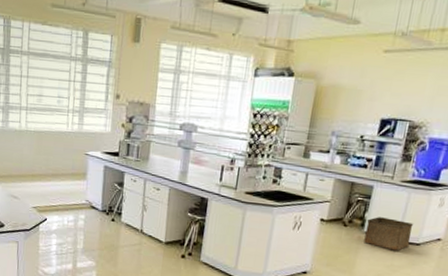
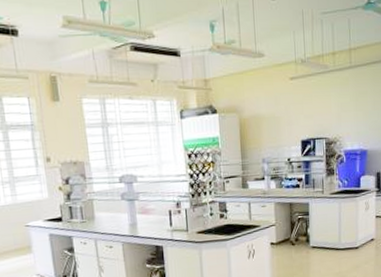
storage bin: present [364,217,414,251] -> none [310,229,350,259]

